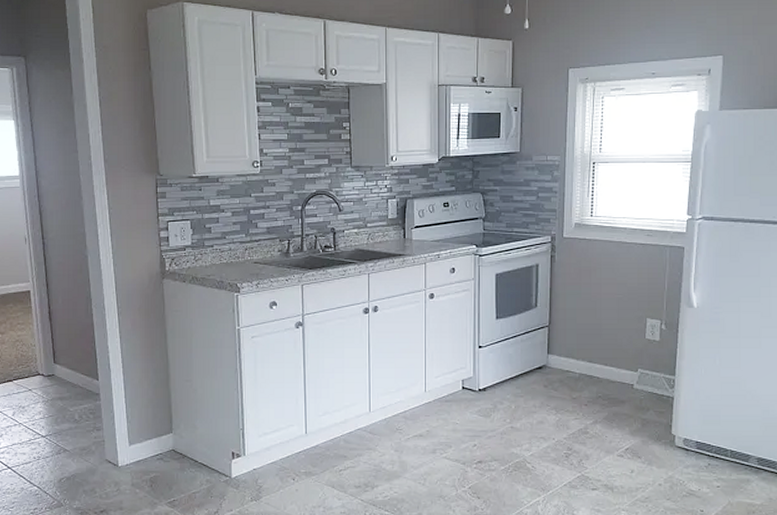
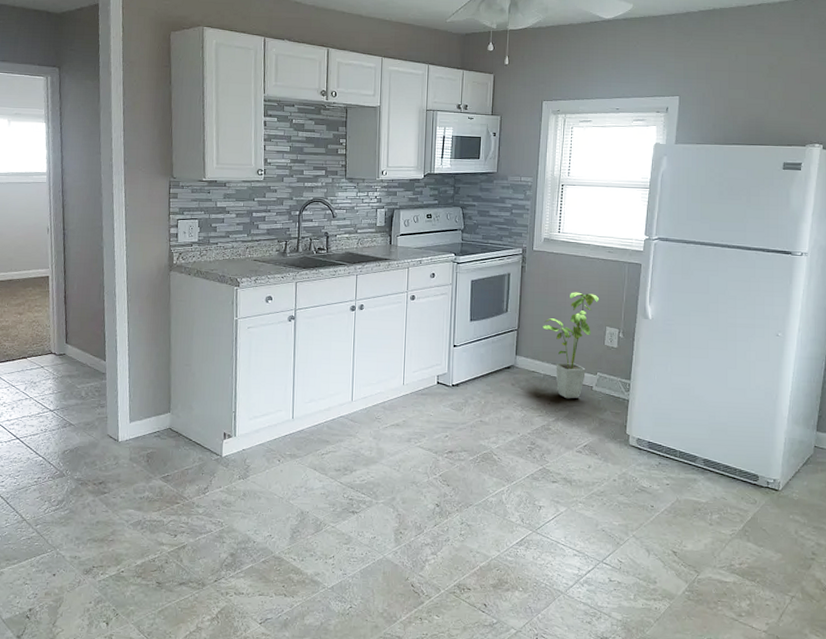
house plant: none [576,281,639,399] -> present [543,292,600,399]

